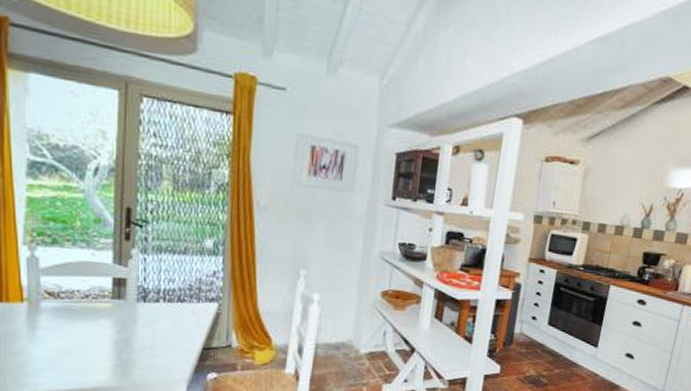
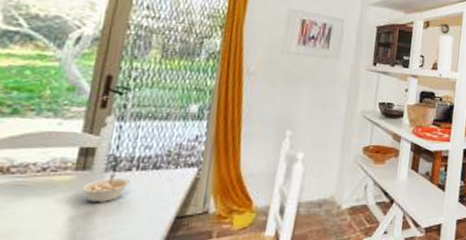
legume: none [120,304,161,331] -> present [81,173,132,204]

